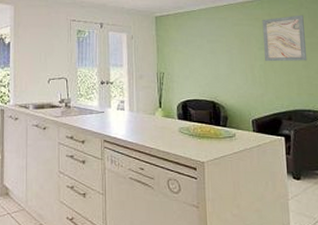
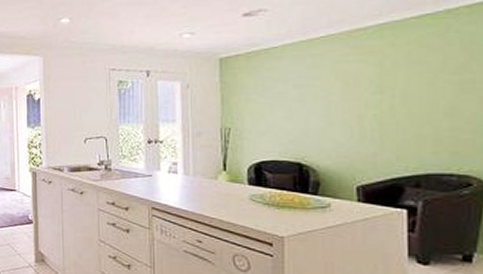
wall art: present [262,15,307,62] -> none [380,41,453,110]

